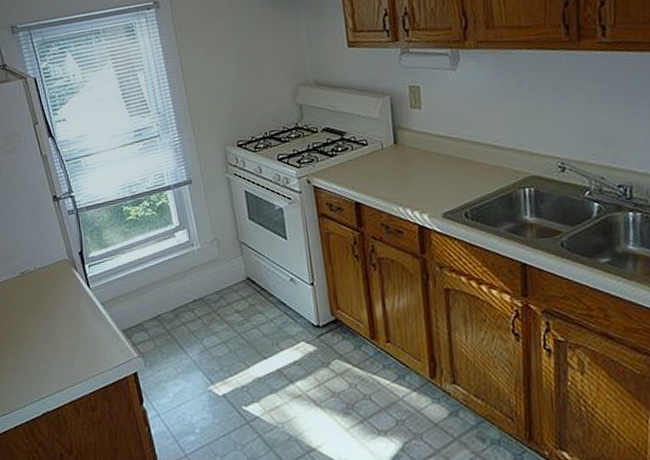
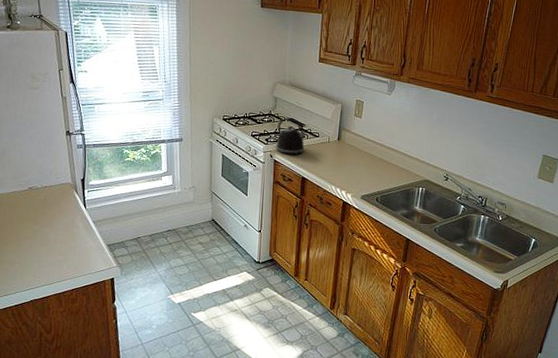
kettle: none [309,126,351,177] -> present [275,117,306,155]

